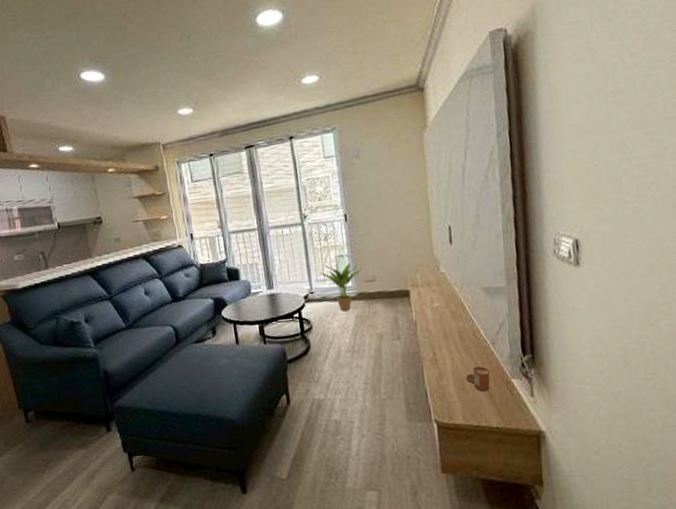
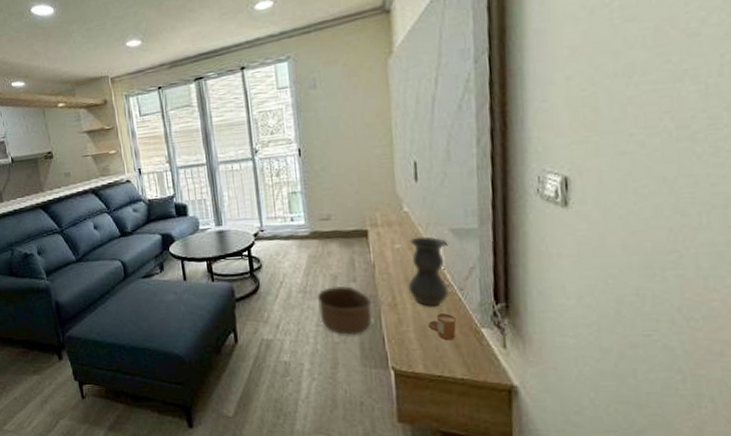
potted plant: present [320,263,362,312] -> none [271,200,316,251]
basket: none [364,344,416,391] -> present [316,285,373,335]
vase: none [447,295,483,361] -> present [408,236,449,307]

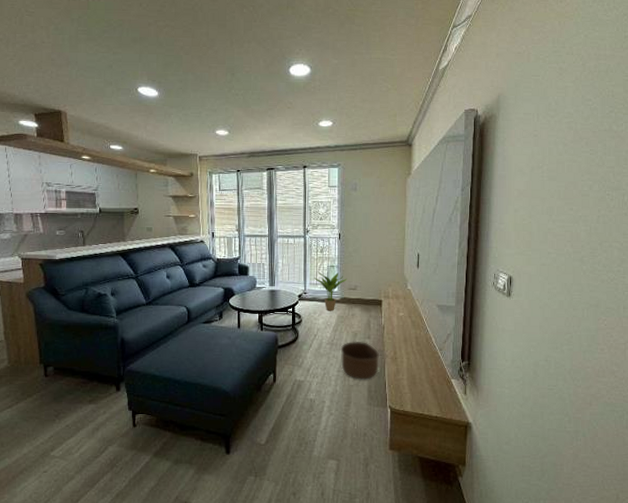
potted plant: none [271,200,316,251] -> present [314,271,347,311]
vase: present [408,236,449,307] -> none [406,309,434,361]
candle: present [429,313,456,341] -> none [417,367,435,387]

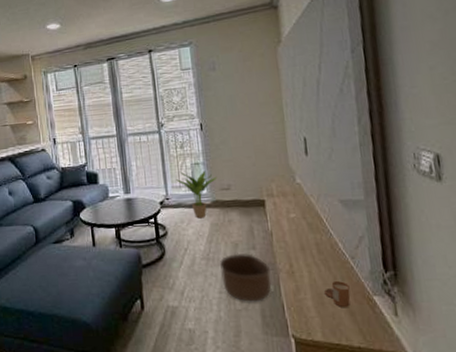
candle: none [417,367,435,387] -> present [325,281,350,308]

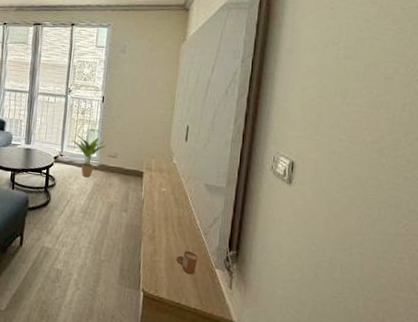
basket: present [219,253,272,302] -> none [93,212,136,256]

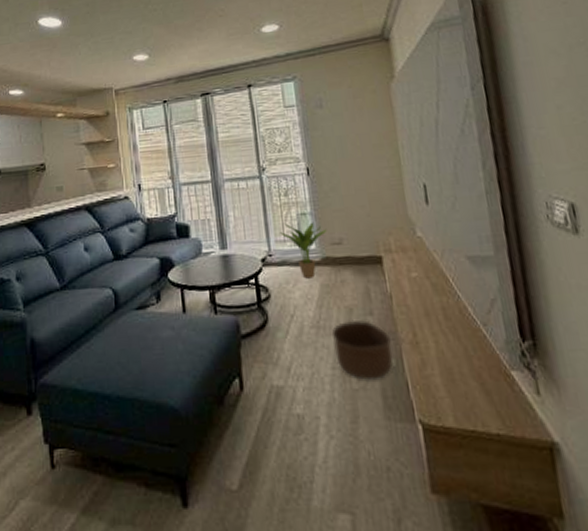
basket: none [93,212,136,256] -> present [331,319,394,380]
candle: present [176,251,198,275] -> none [455,353,485,386]

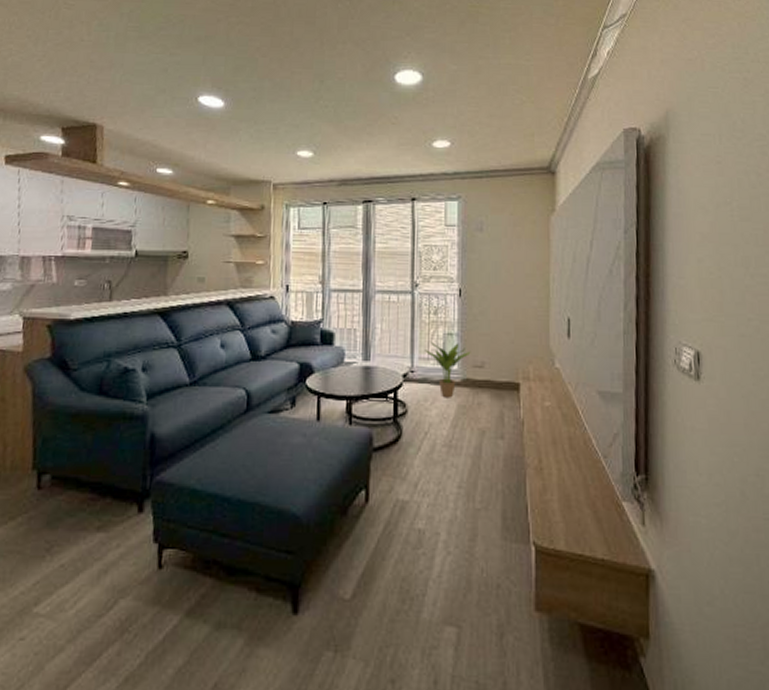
basket: present [331,319,394,380] -> none [462,442,517,501]

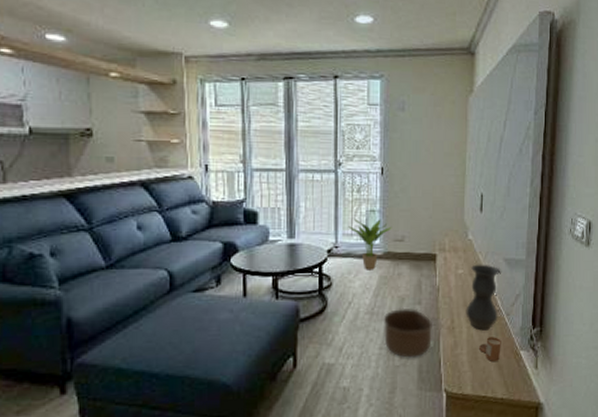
basket: none [462,442,517,501] -> present [383,308,432,358]
vase: none [555,396,593,474] -> present [465,264,500,331]
candle: none [573,482,599,514] -> present [479,337,501,363]

